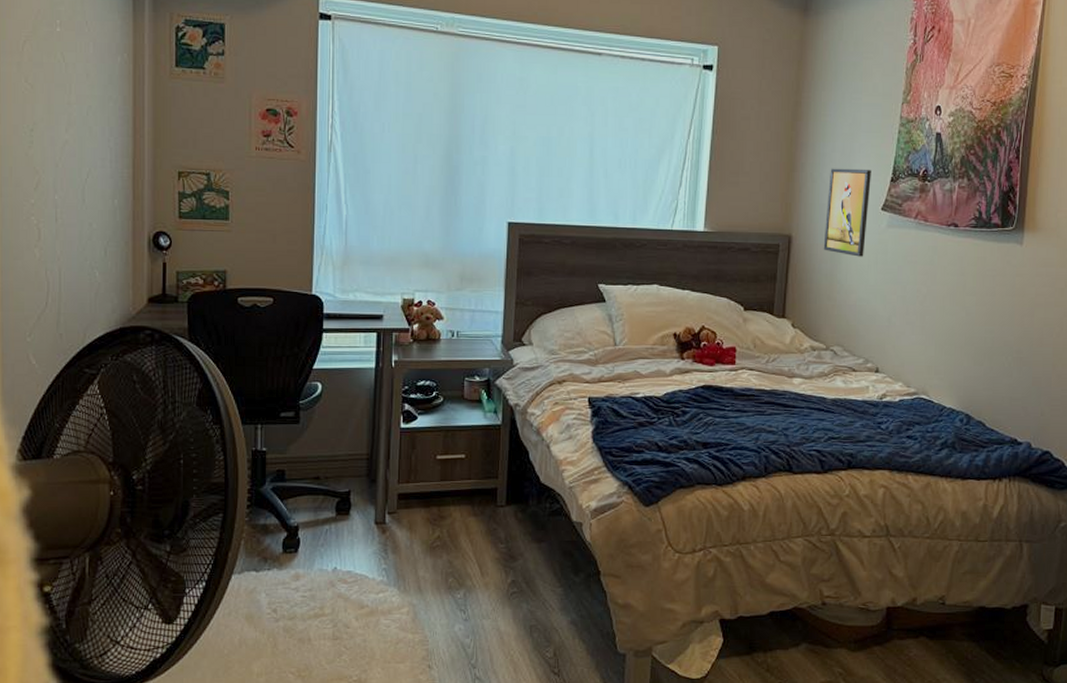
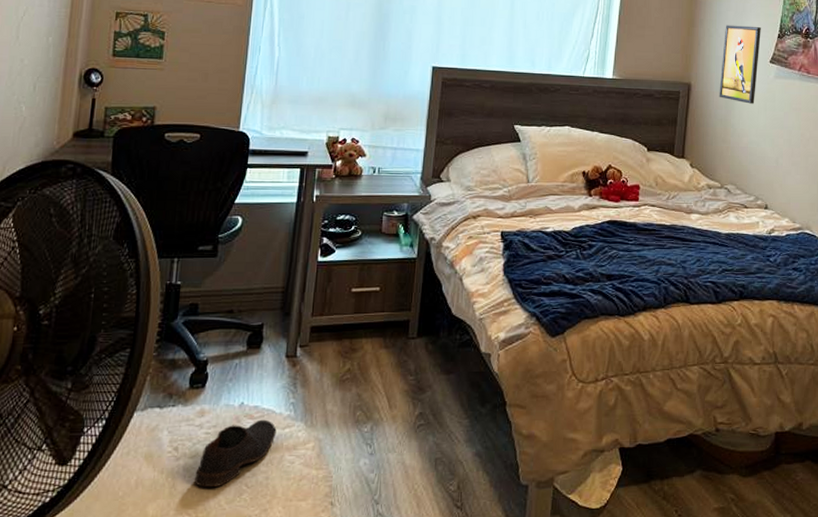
shoe: none [295,584,371,647] -> present [195,419,277,487]

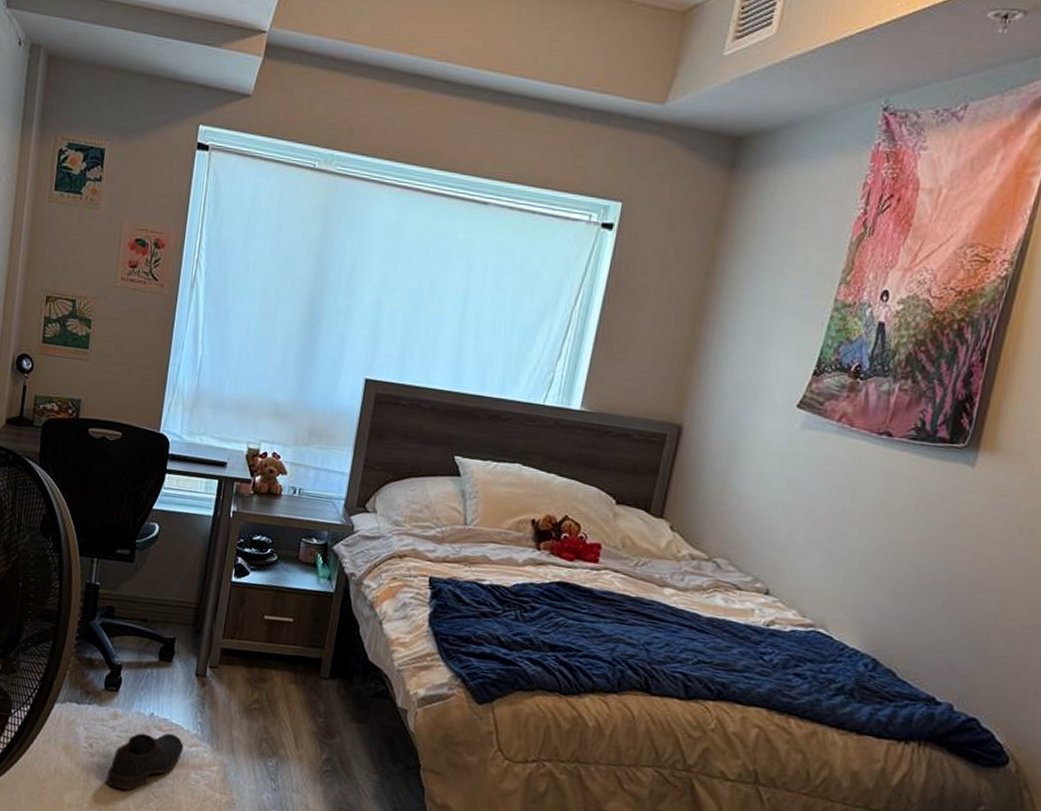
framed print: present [719,25,761,104] -> none [719,353,790,459]

